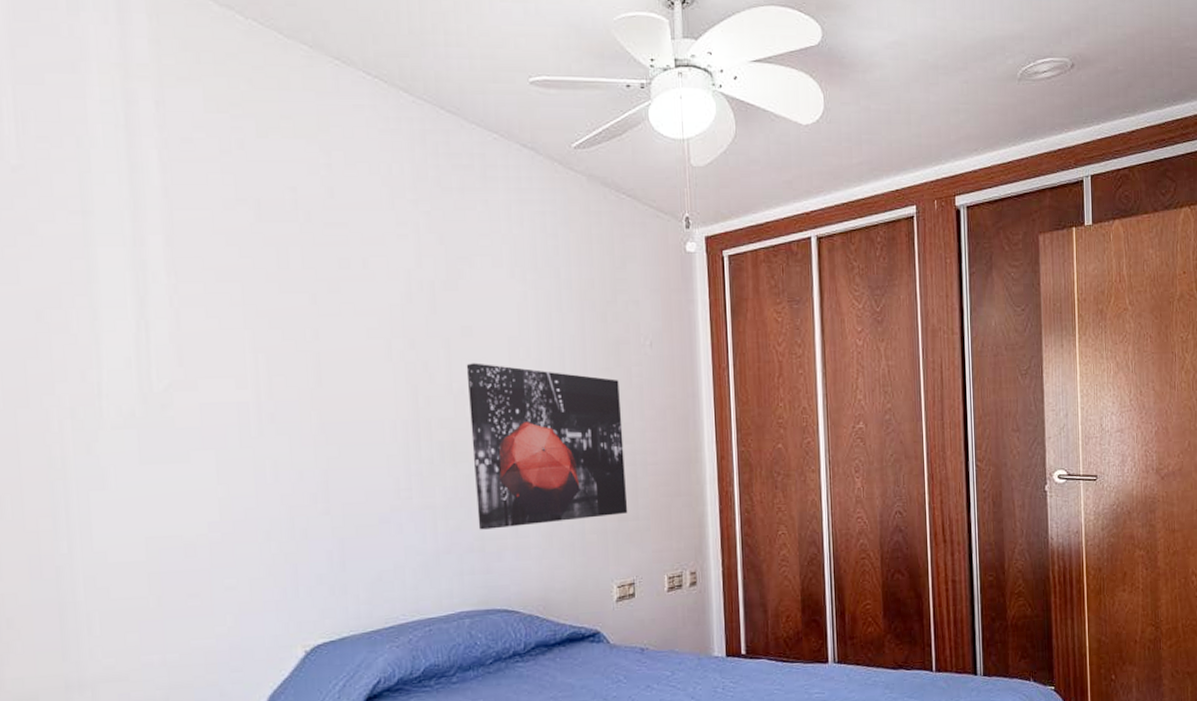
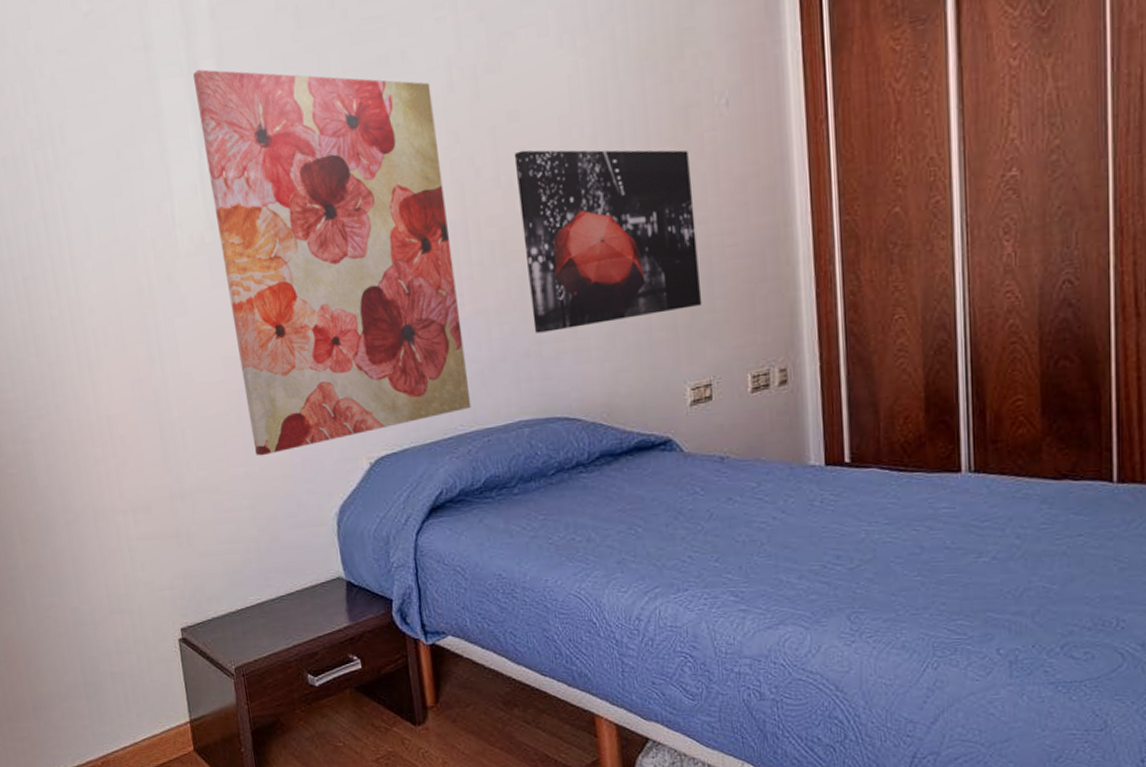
wall art: none [137,244,414,643] -> present [192,69,472,456]

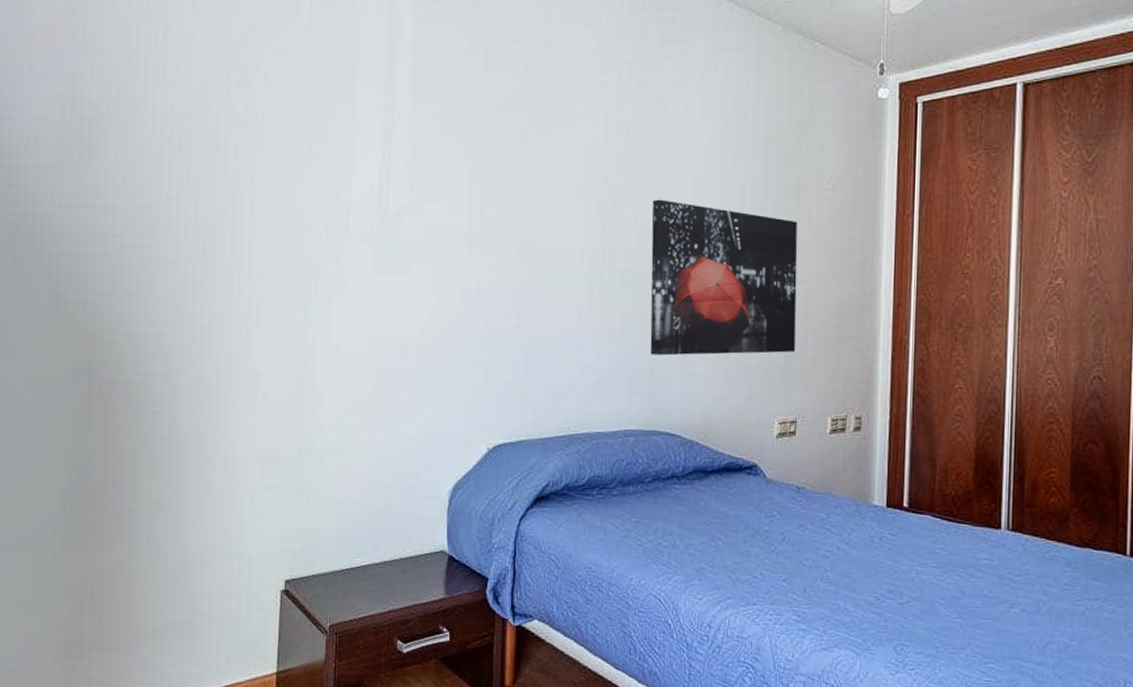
wall art: present [192,69,472,456] -> none [384,89,590,429]

